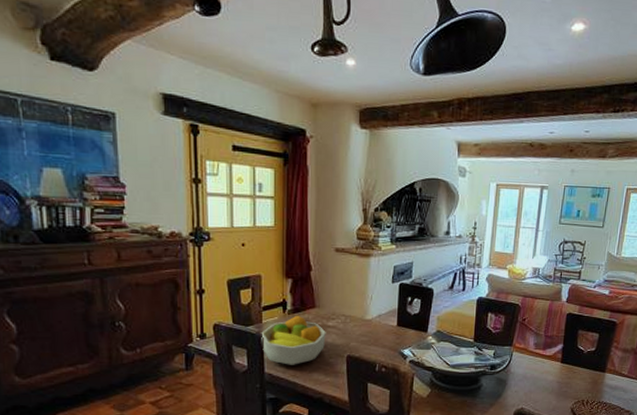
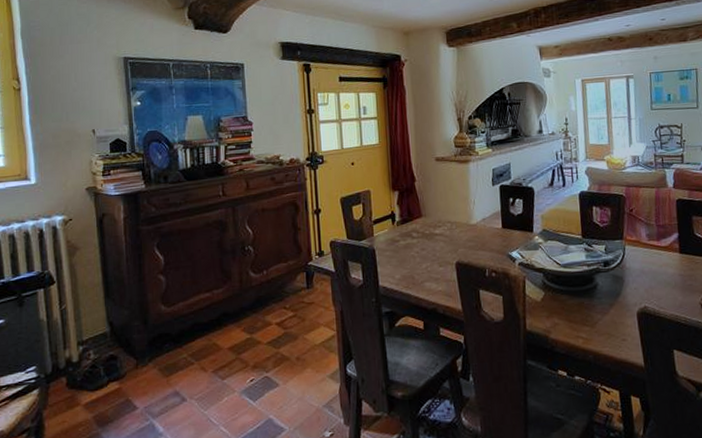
fruit bowl: present [261,315,326,365] -> none [373,225,435,277]

